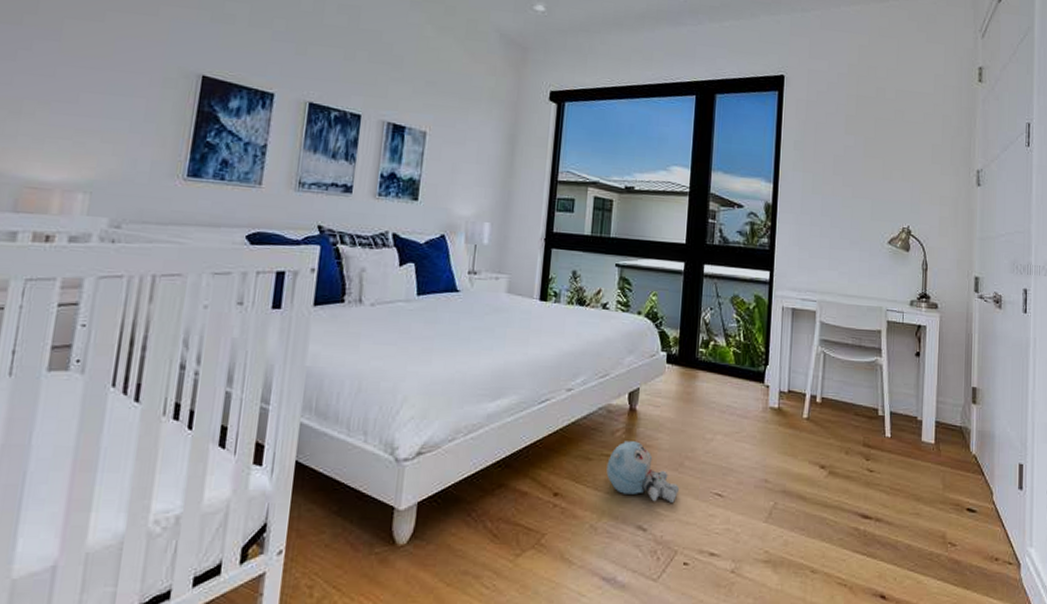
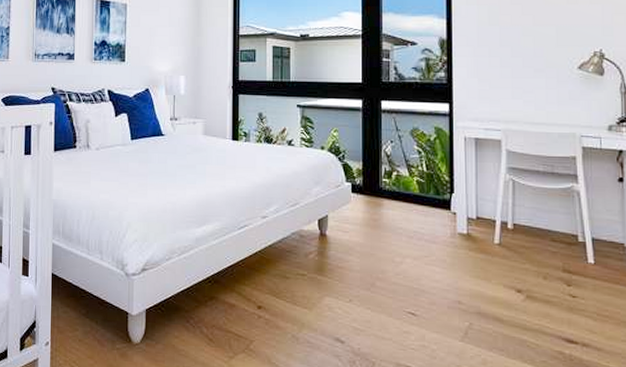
plush toy: present [606,441,680,503] -> none [303,262,373,319]

